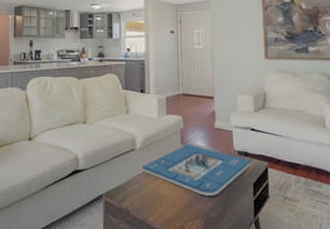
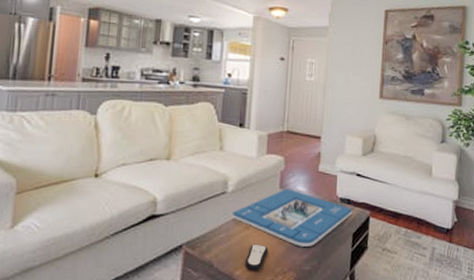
remote control: none [157,193,176,218] -> present [245,243,268,271]

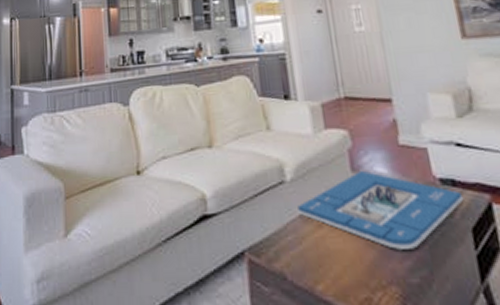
remote control: present [245,243,268,271] -> none [326,247,354,285]

